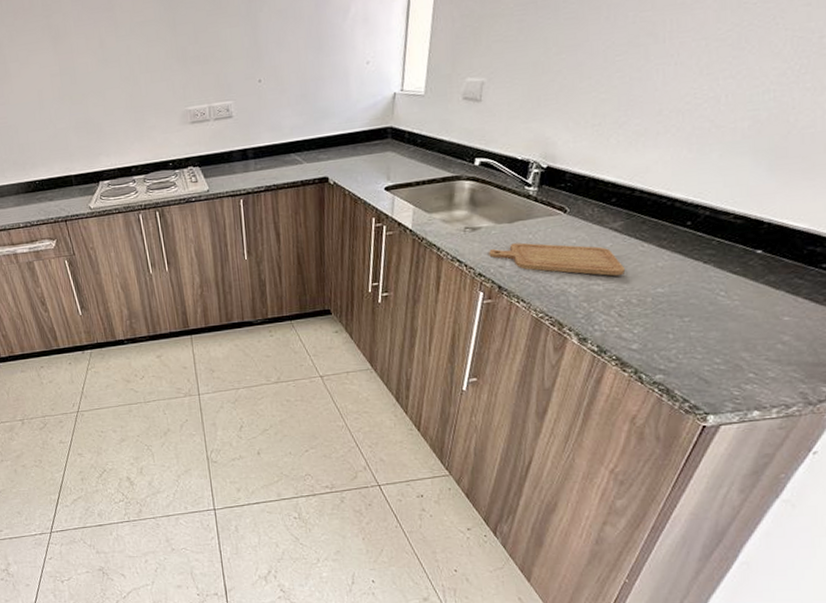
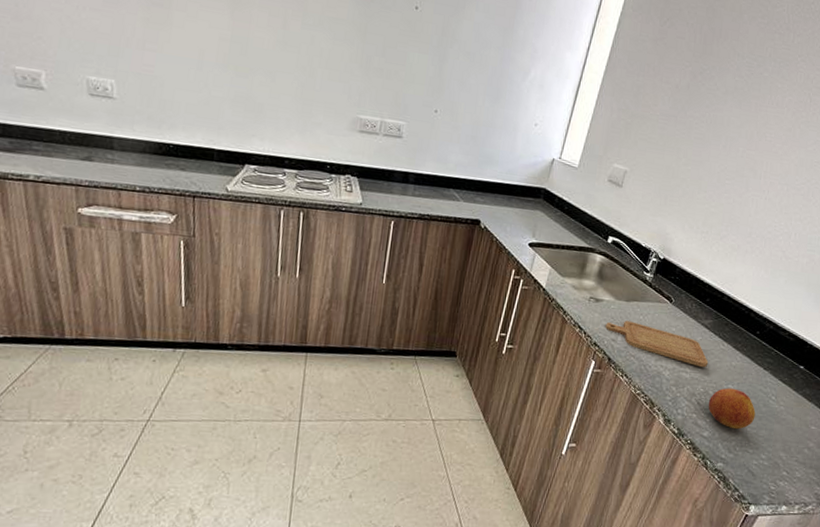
fruit: none [632,291,700,336] -> present [708,388,756,430]

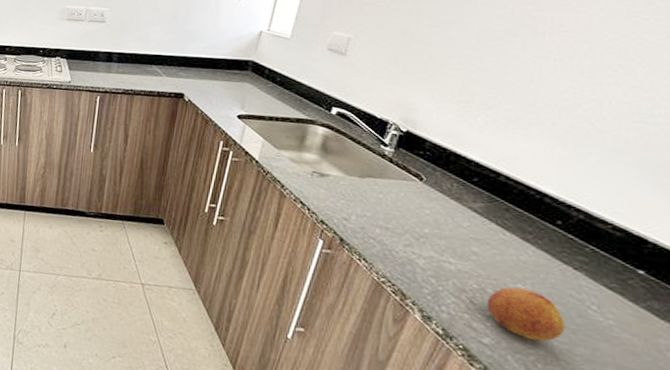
chopping board: present [606,320,709,368] -> none [334,198,483,260]

